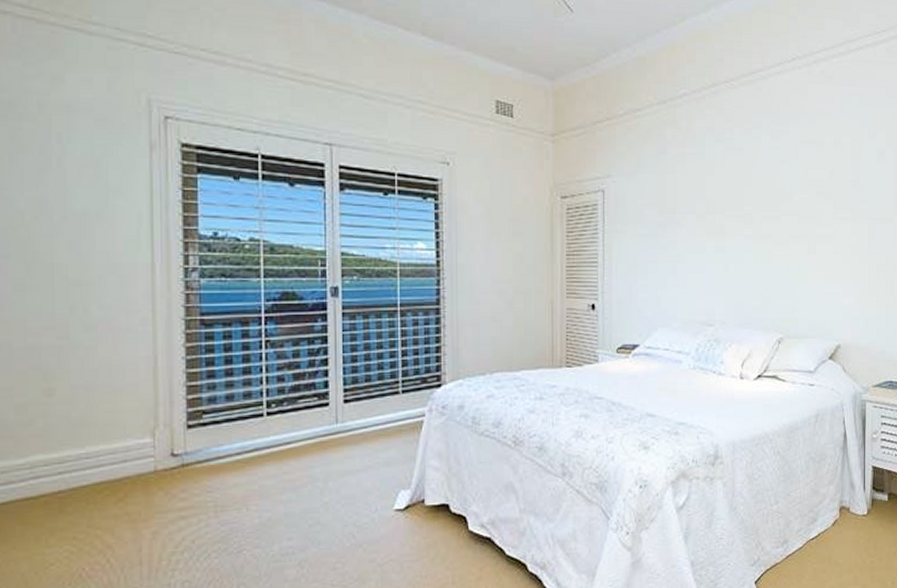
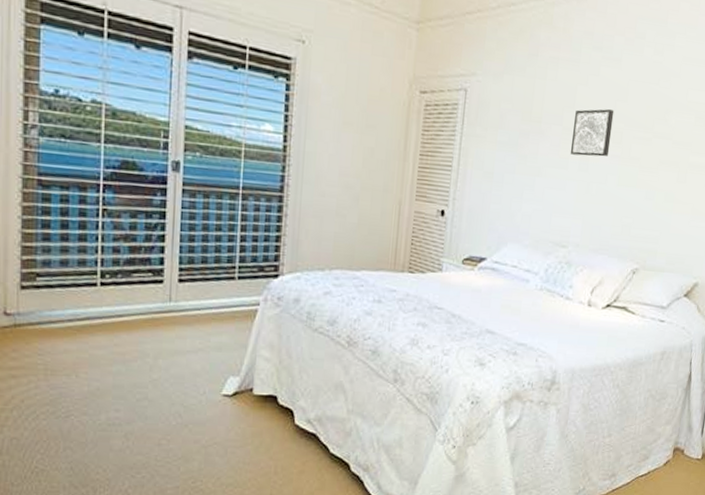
wall art: none [706,193,742,239] -> present [570,108,615,157]

